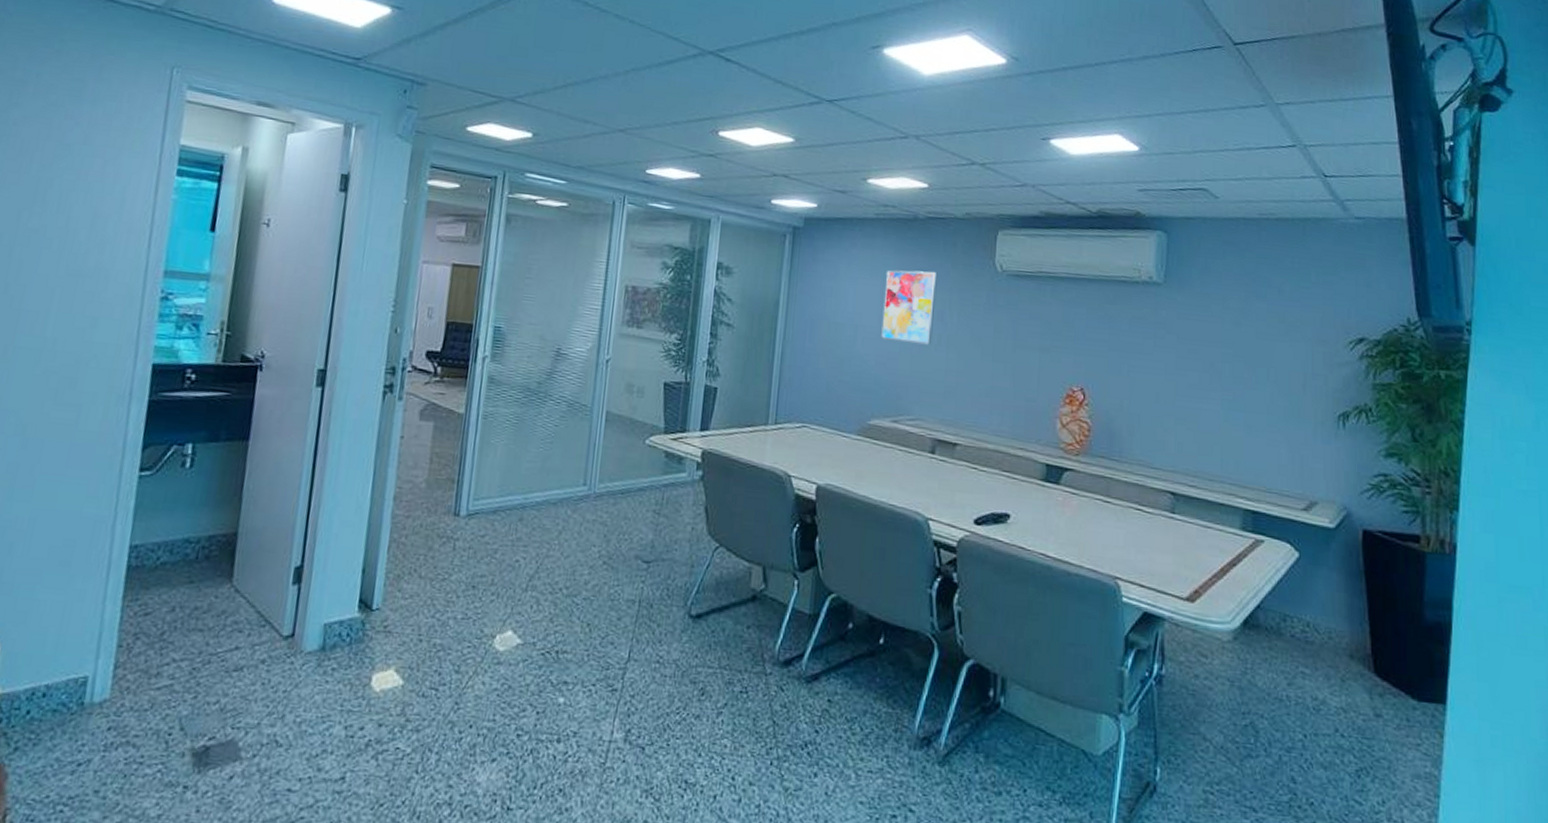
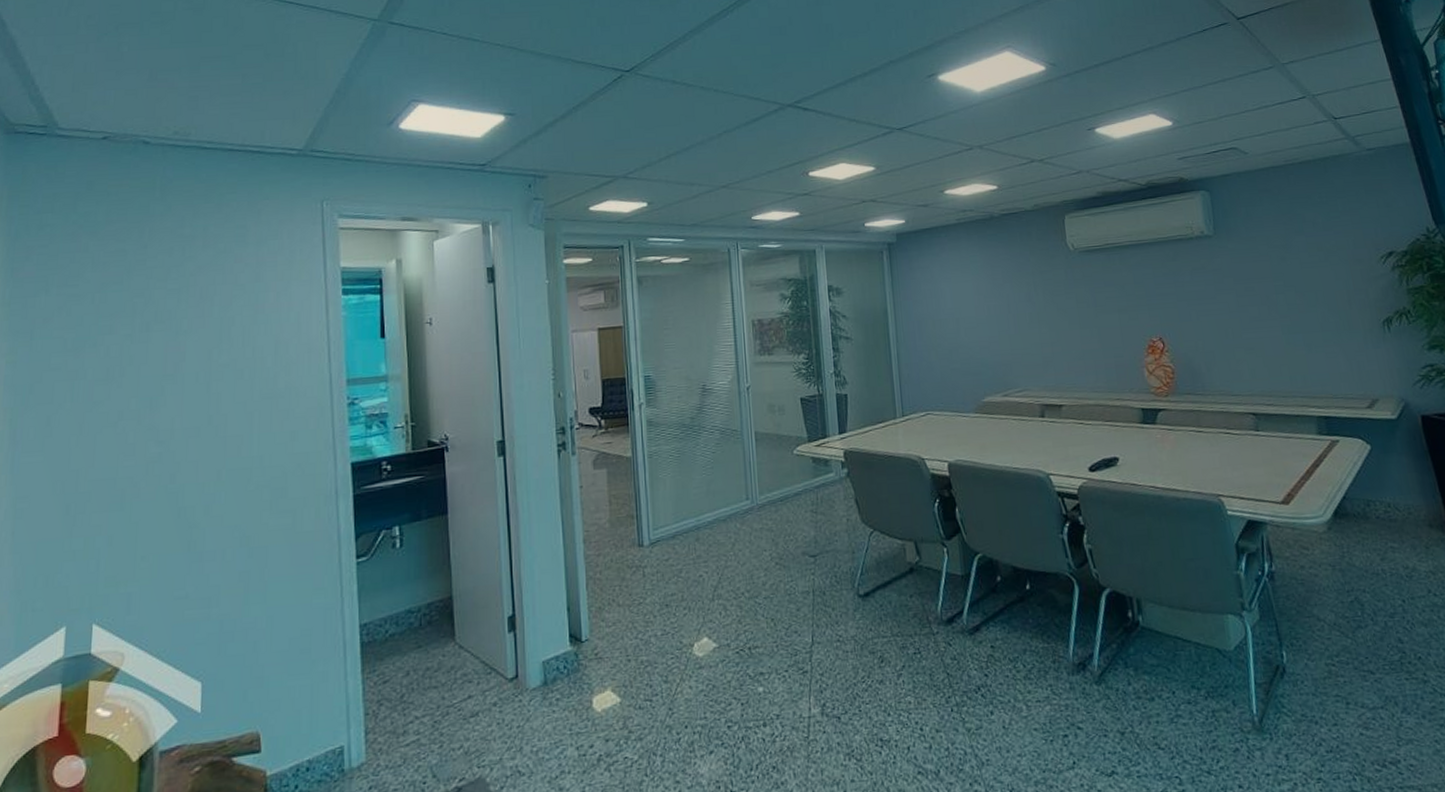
wall art: present [881,269,938,345] -> none [975,260,1025,327]

